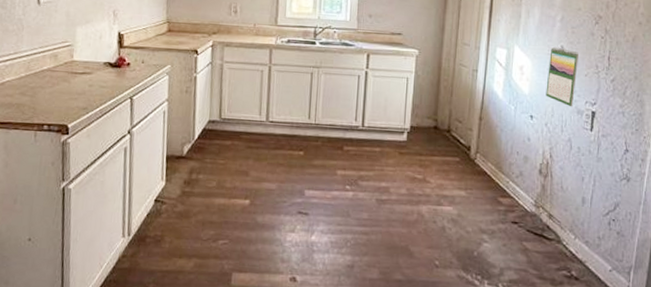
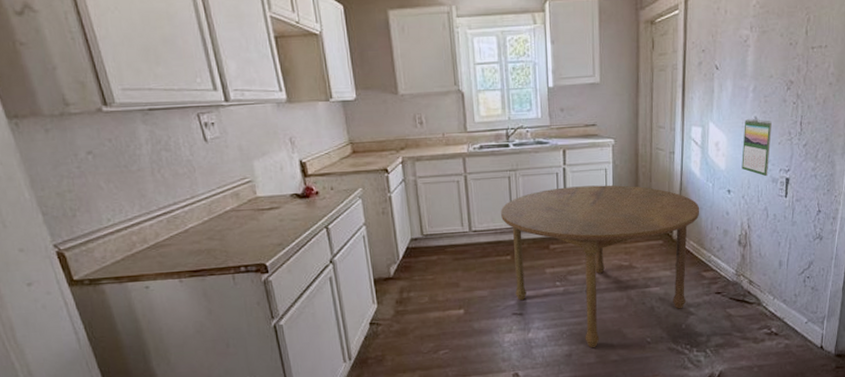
dining table: none [299,90,501,262] -> present [501,185,700,348]

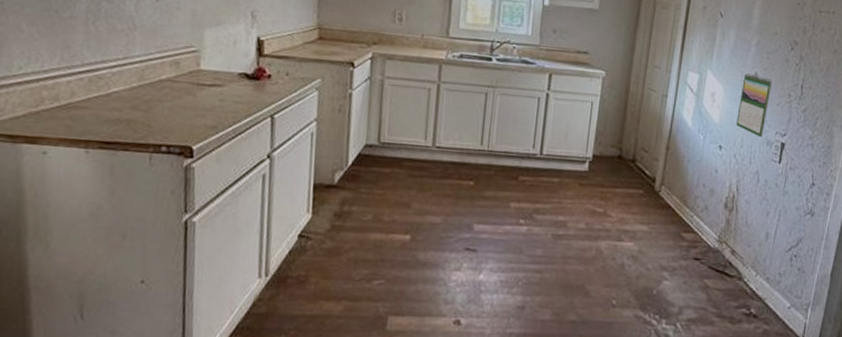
dining table: present [501,185,700,348] -> none [470,113,688,302]

